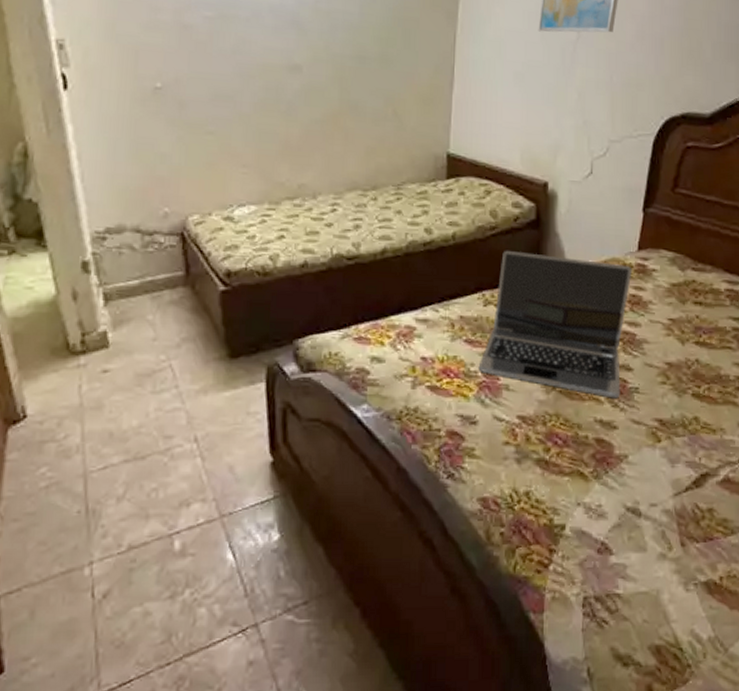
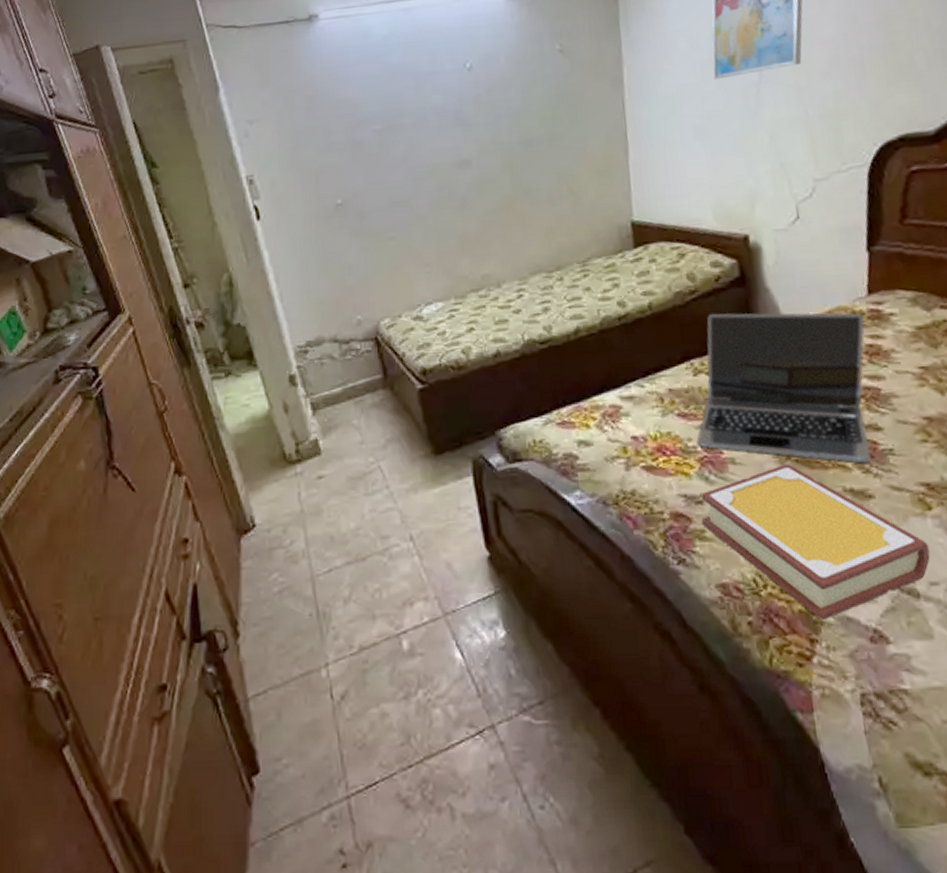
book: none [472,394,654,532] -> present [701,464,931,619]

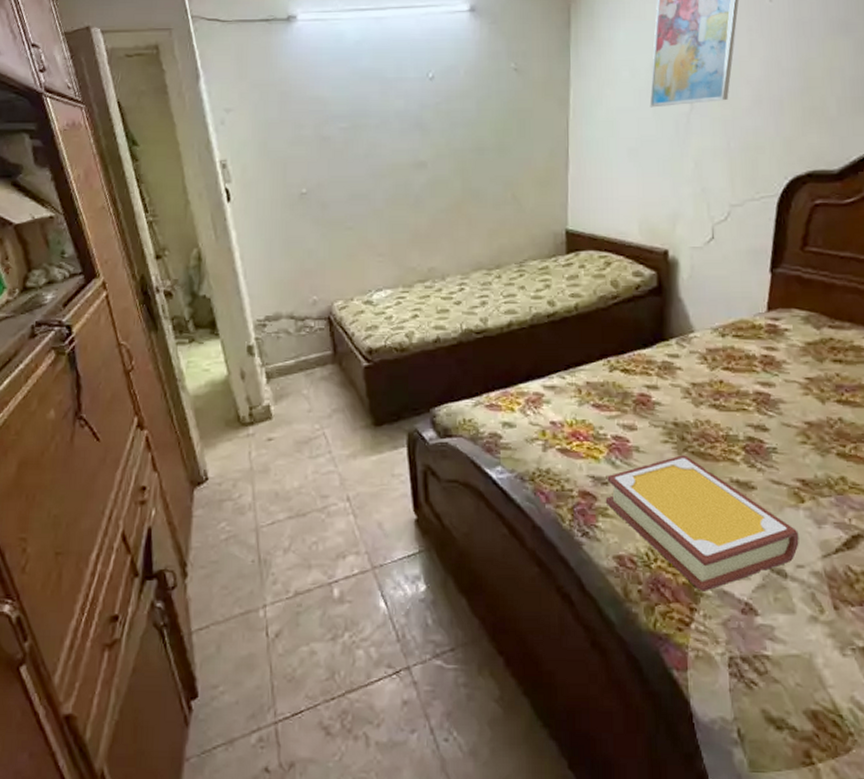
laptop: present [697,312,871,464] -> none [607,317,763,459]

